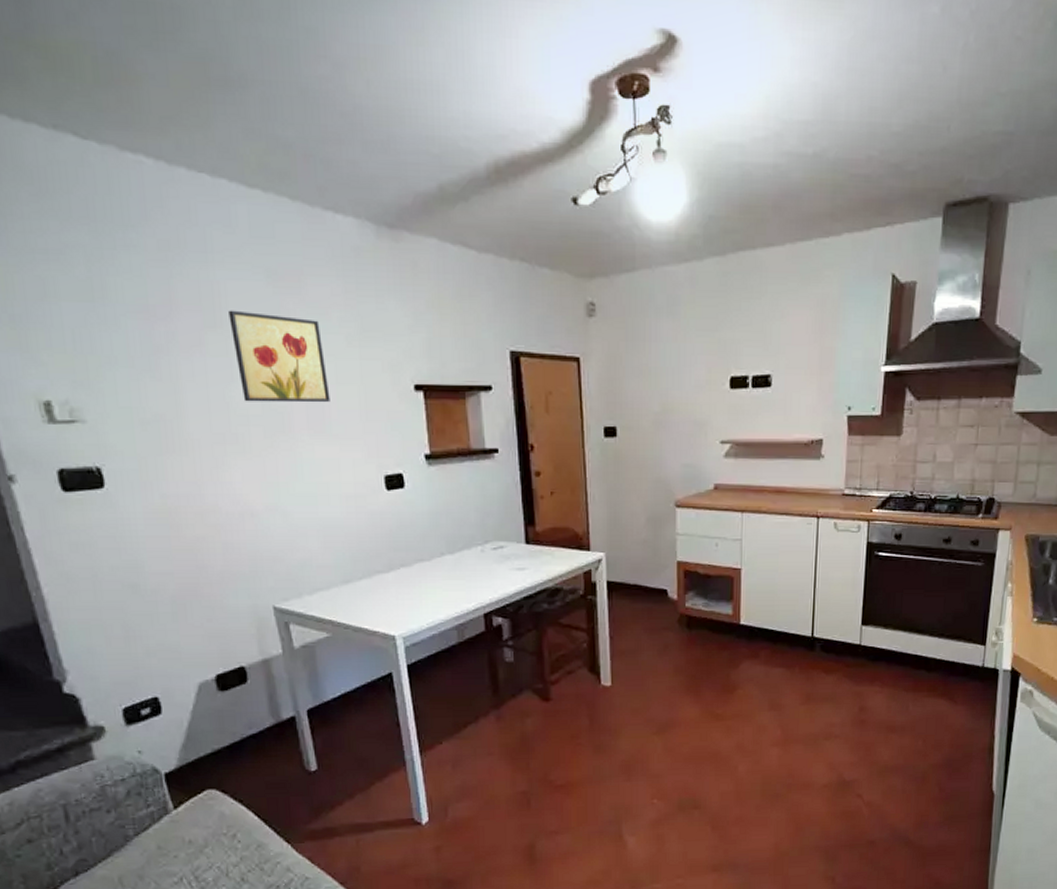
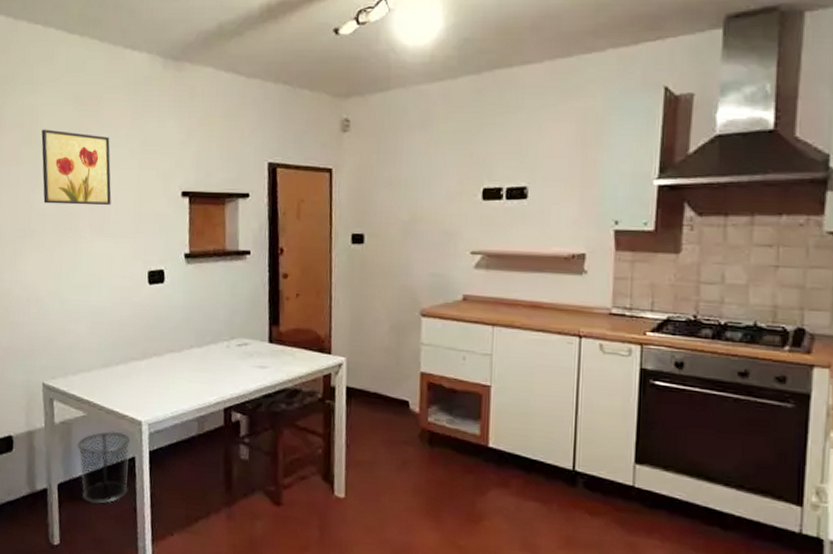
waste bin: none [324,649,388,724] -> present [77,430,131,504]

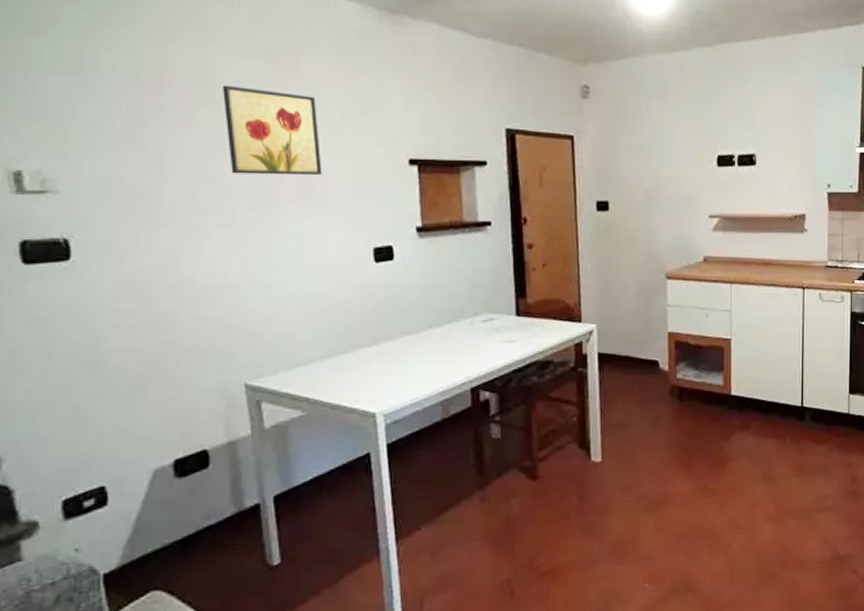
waste bin: present [77,430,131,504] -> none [296,427,364,511]

